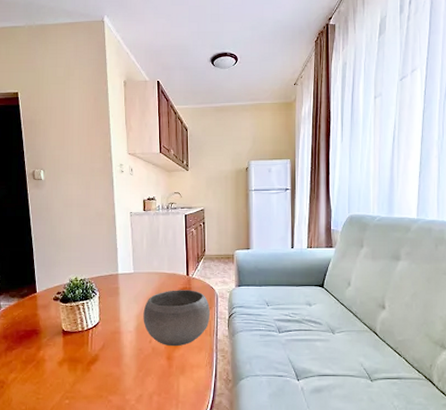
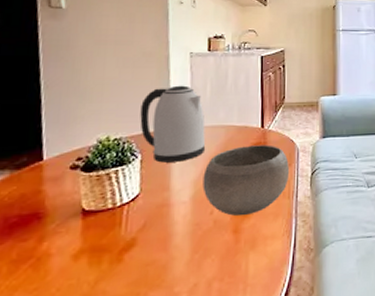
kettle: none [97,239,145,300] -> present [140,85,206,163]

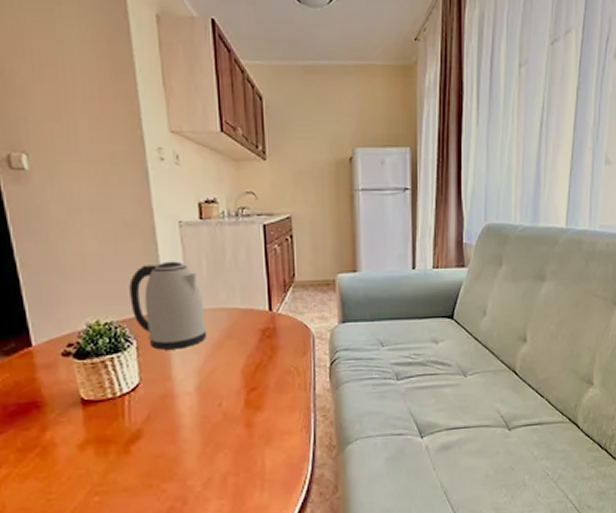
bowl: present [202,145,290,217] -> none [207,330,305,410]

